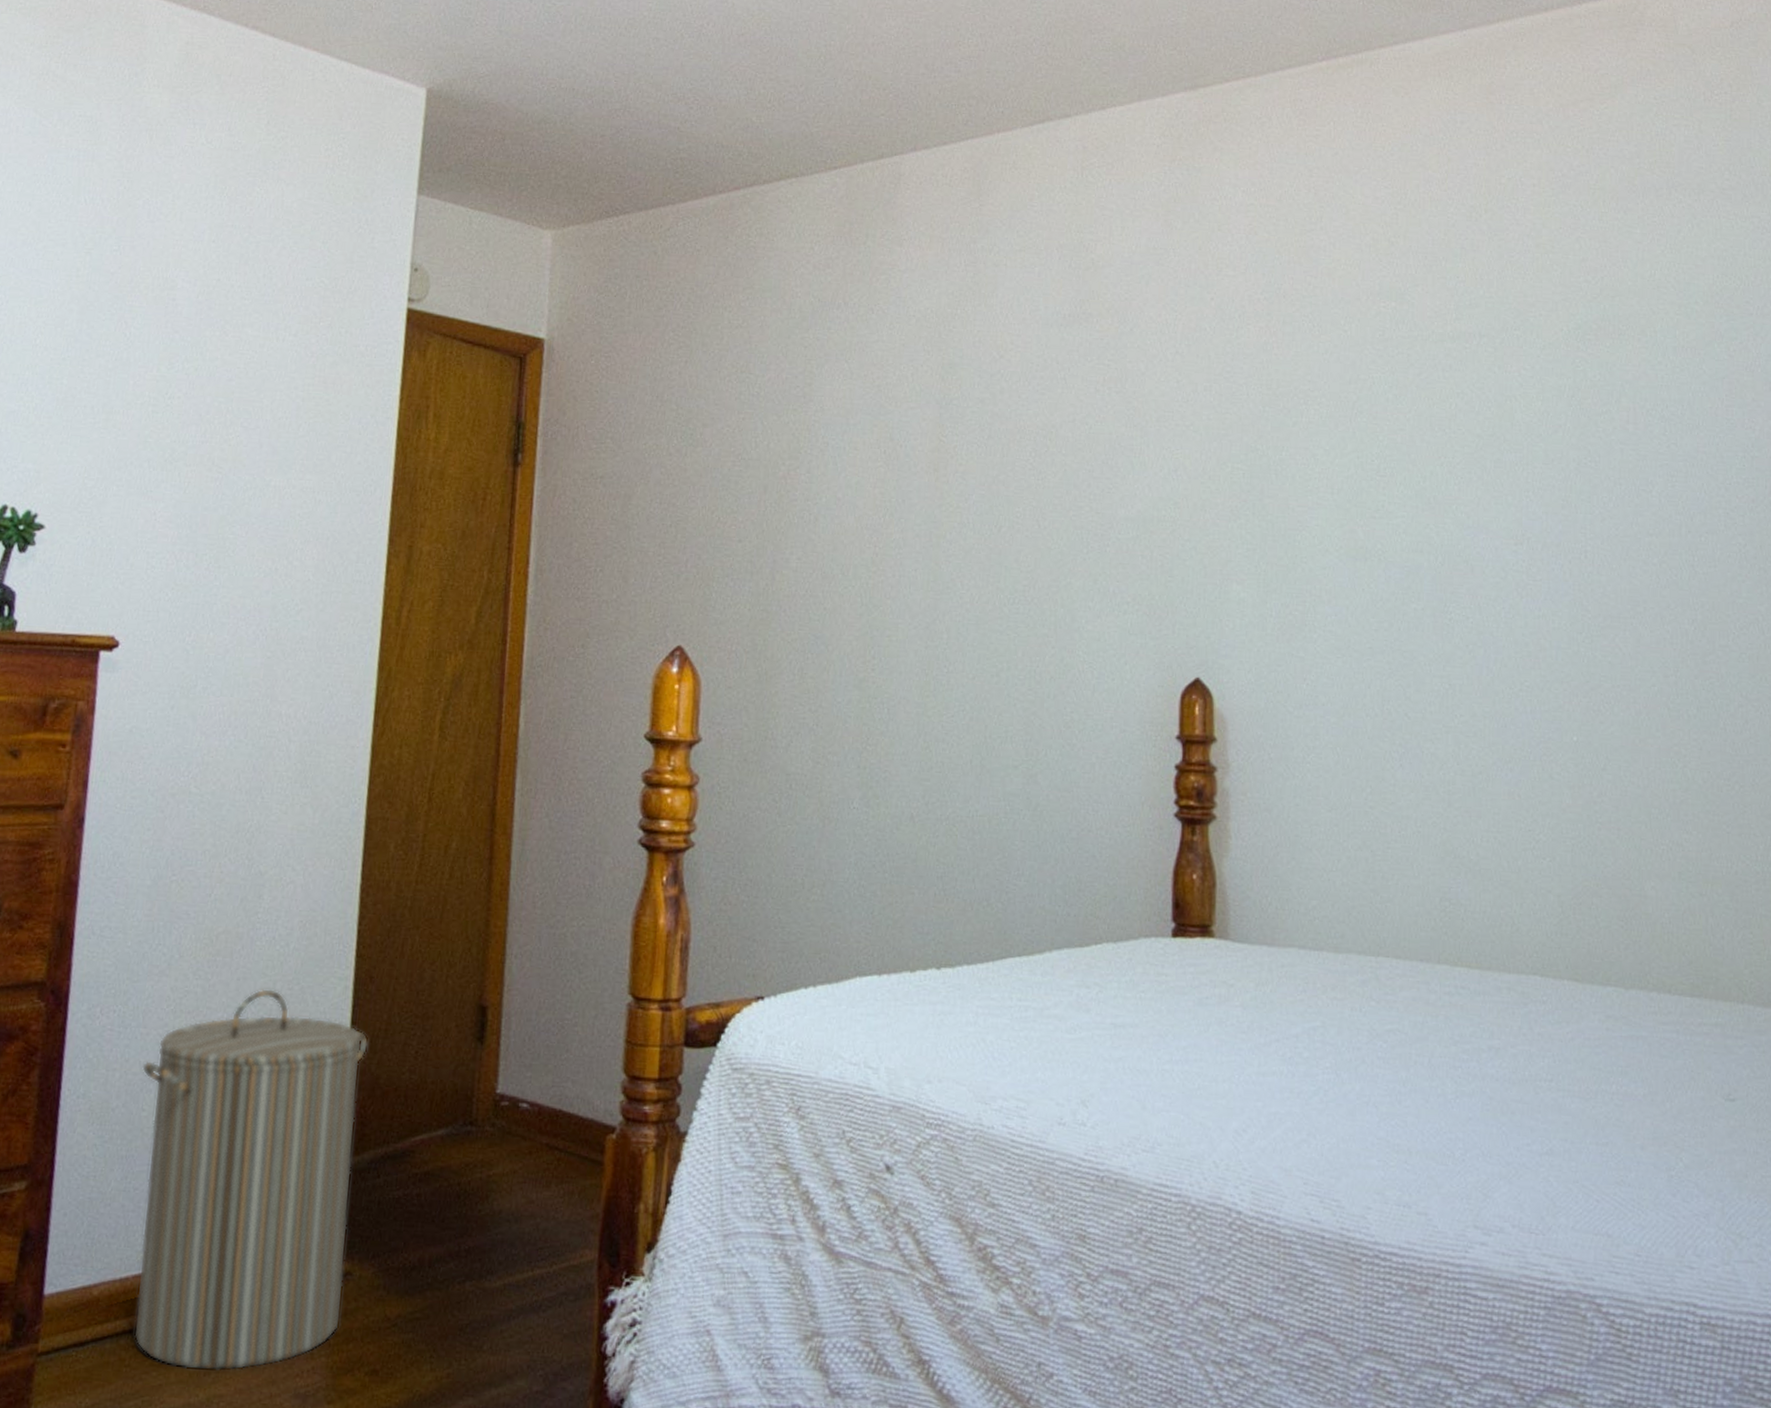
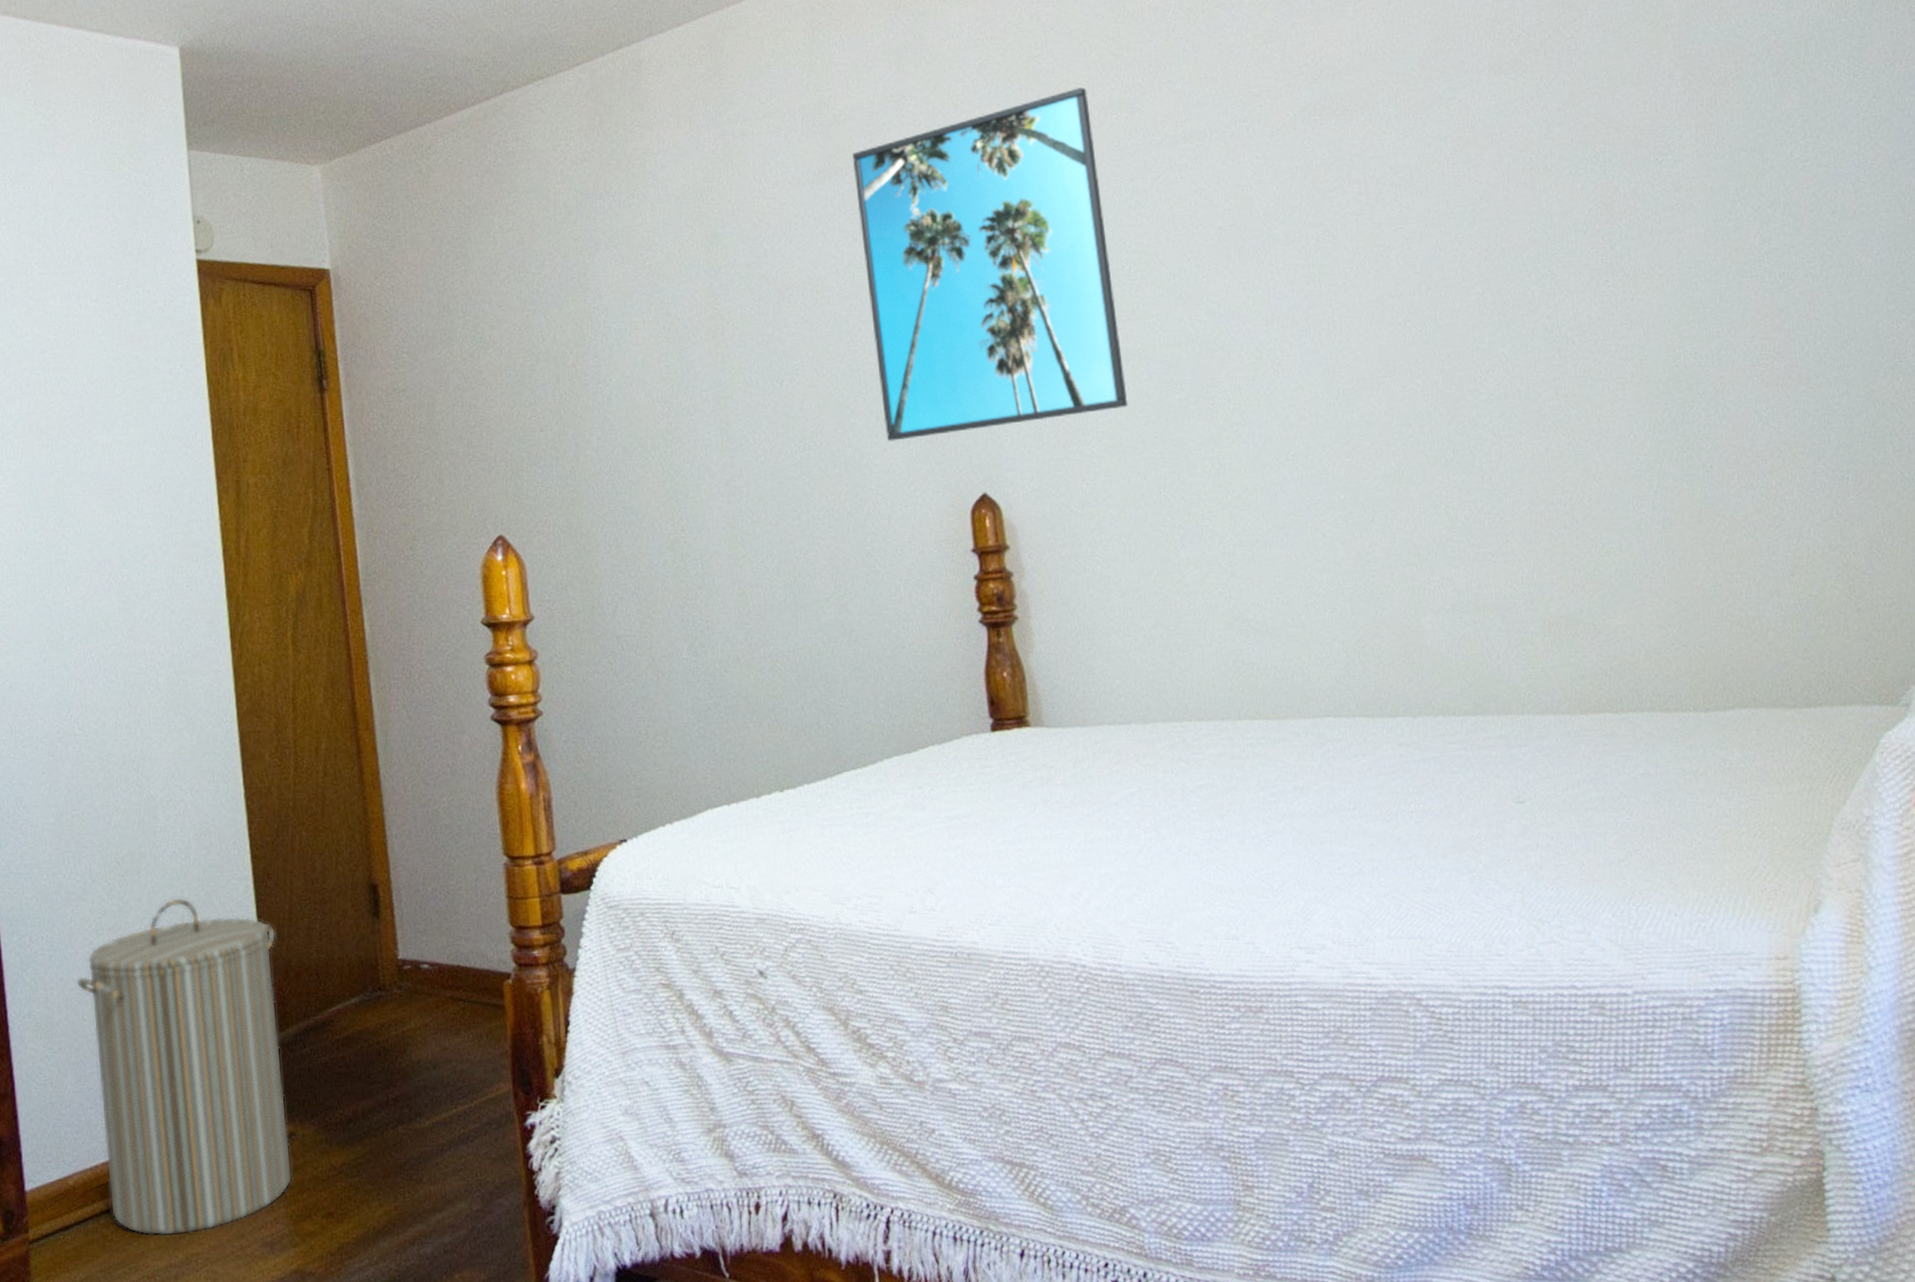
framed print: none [1101,269,1361,610] -> present [852,87,1128,442]

